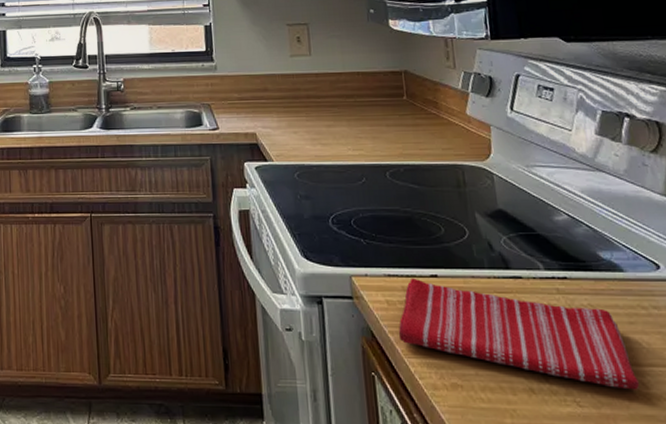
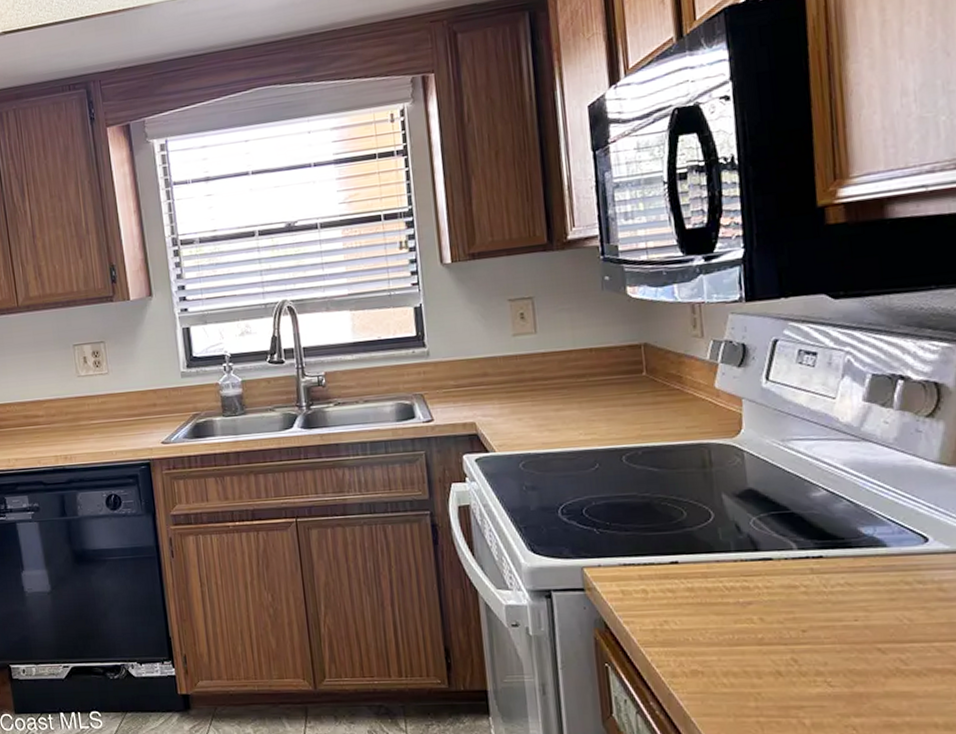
dish towel: present [398,278,640,390] -> none [634,565,898,667]

